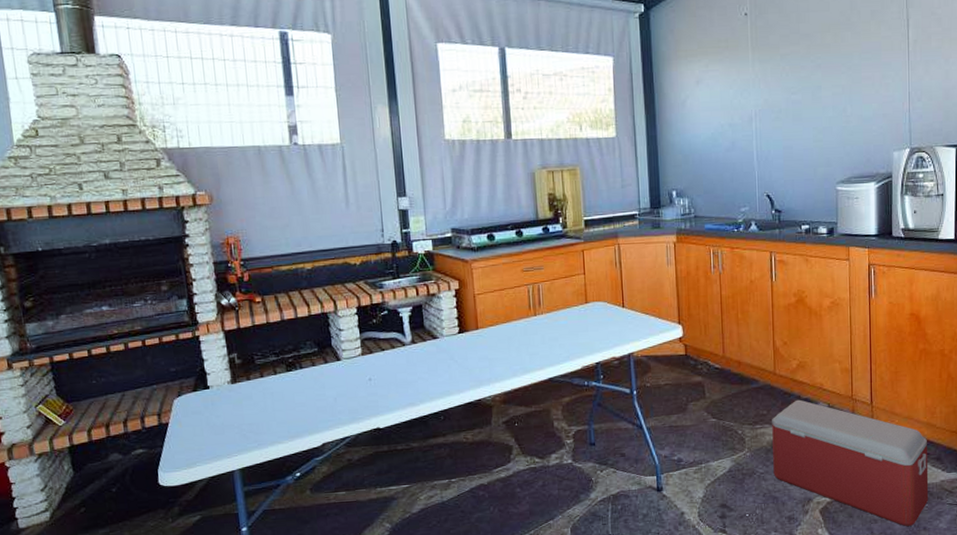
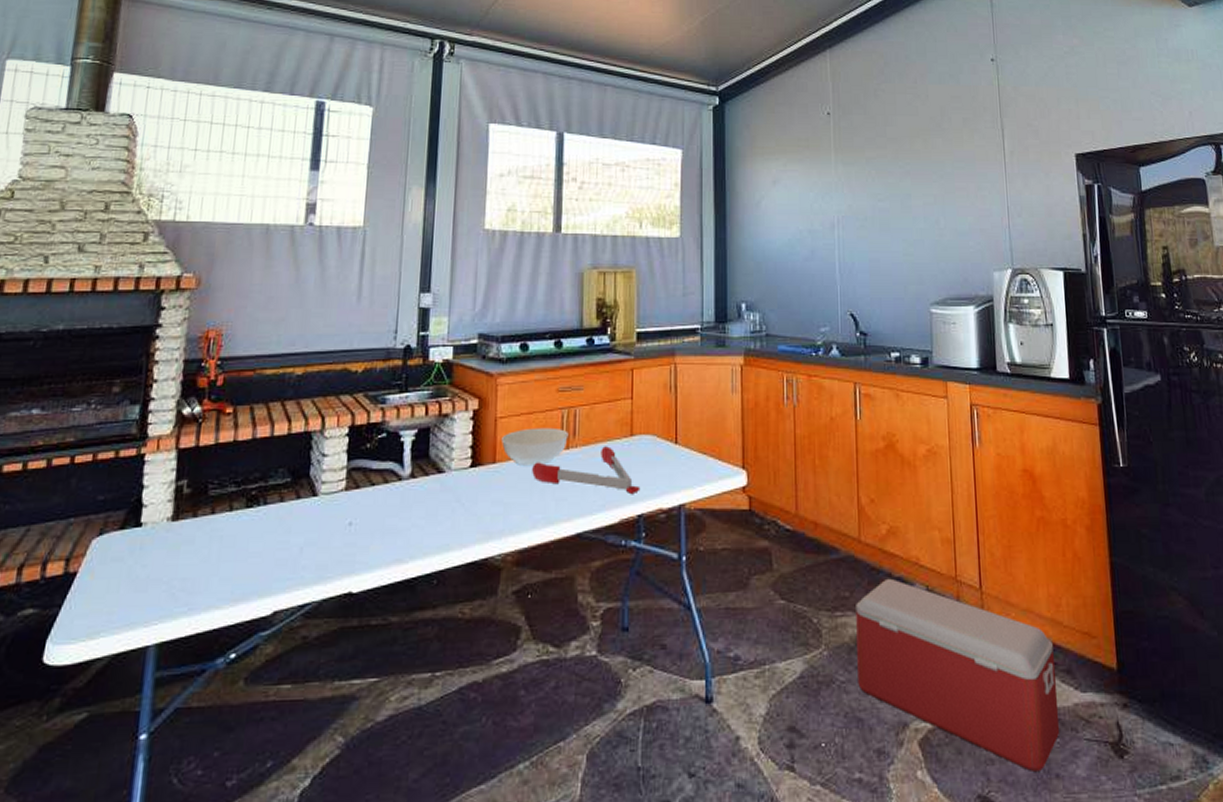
bowl: none [481,300,535,331] -> present [502,427,568,467]
tongs: none [508,312,597,347] -> present [532,446,641,493]

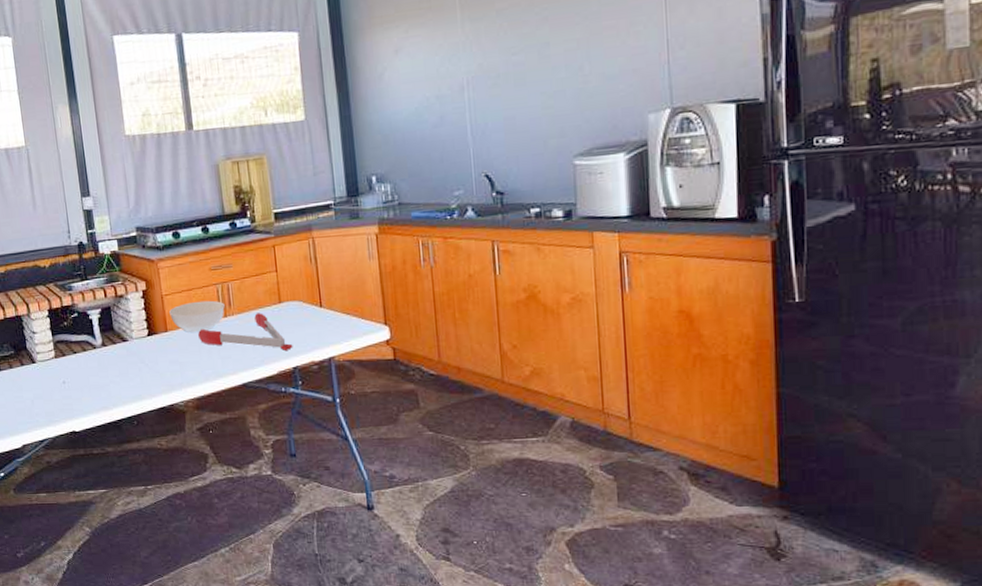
cooler: present [856,578,1060,771] -> none [501,412,712,568]

